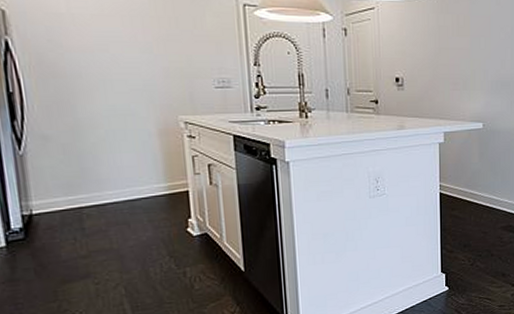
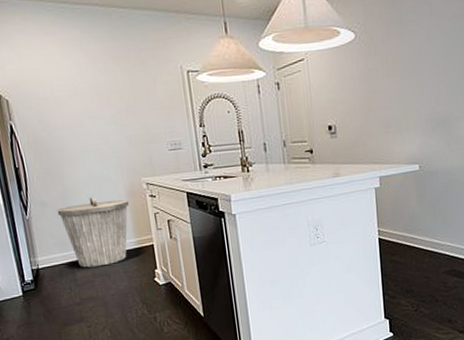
trash can: none [63,132,162,215] -> present [57,196,130,268]

